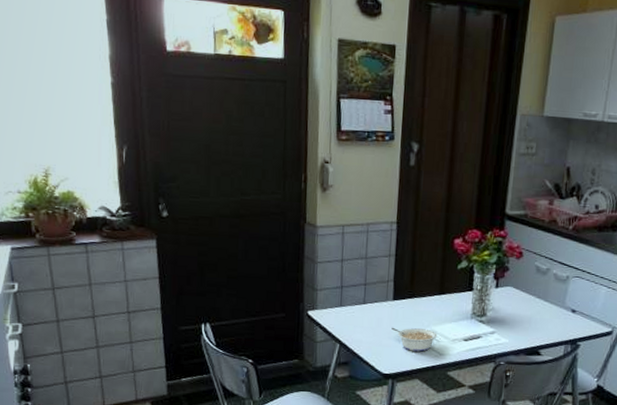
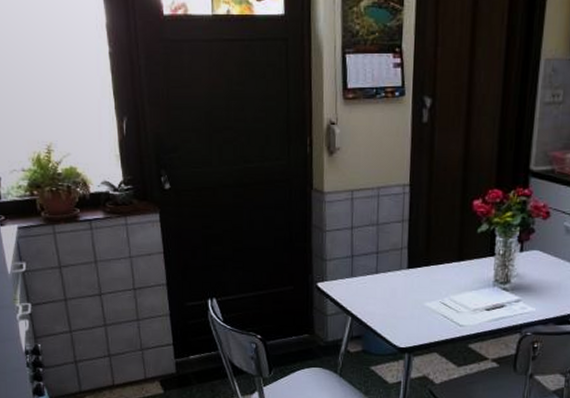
legume: present [391,327,438,352] -> none [407,297,457,323]

